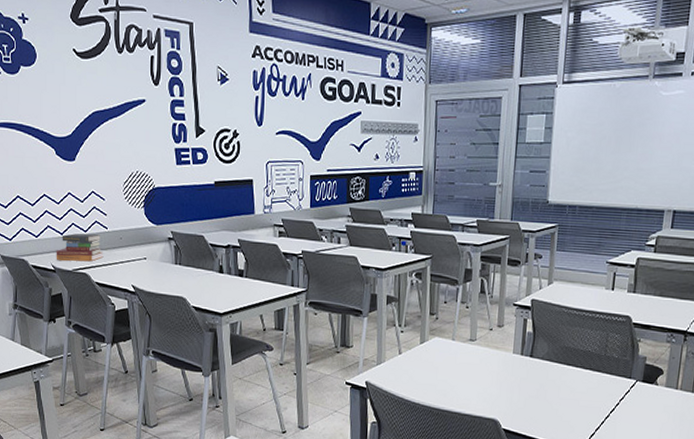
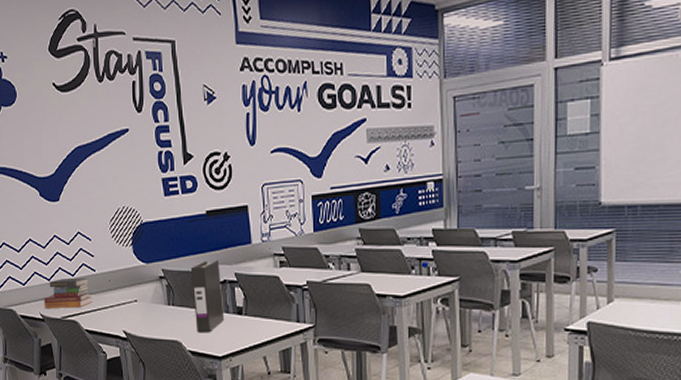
binder: none [197,226,227,291] -> present [190,260,225,333]

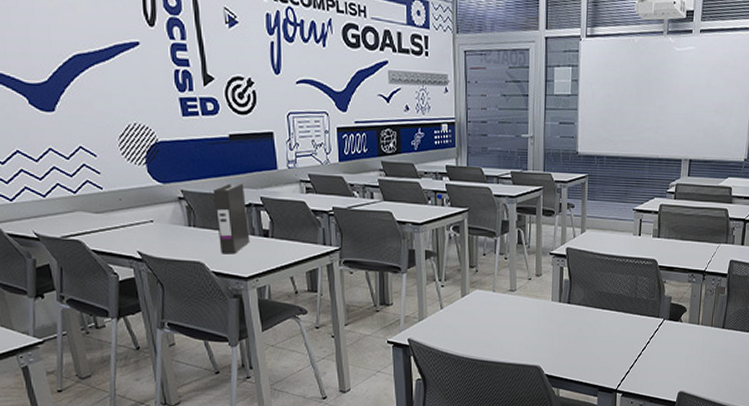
books: present [43,278,93,309] -> none [38,195,100,228]

